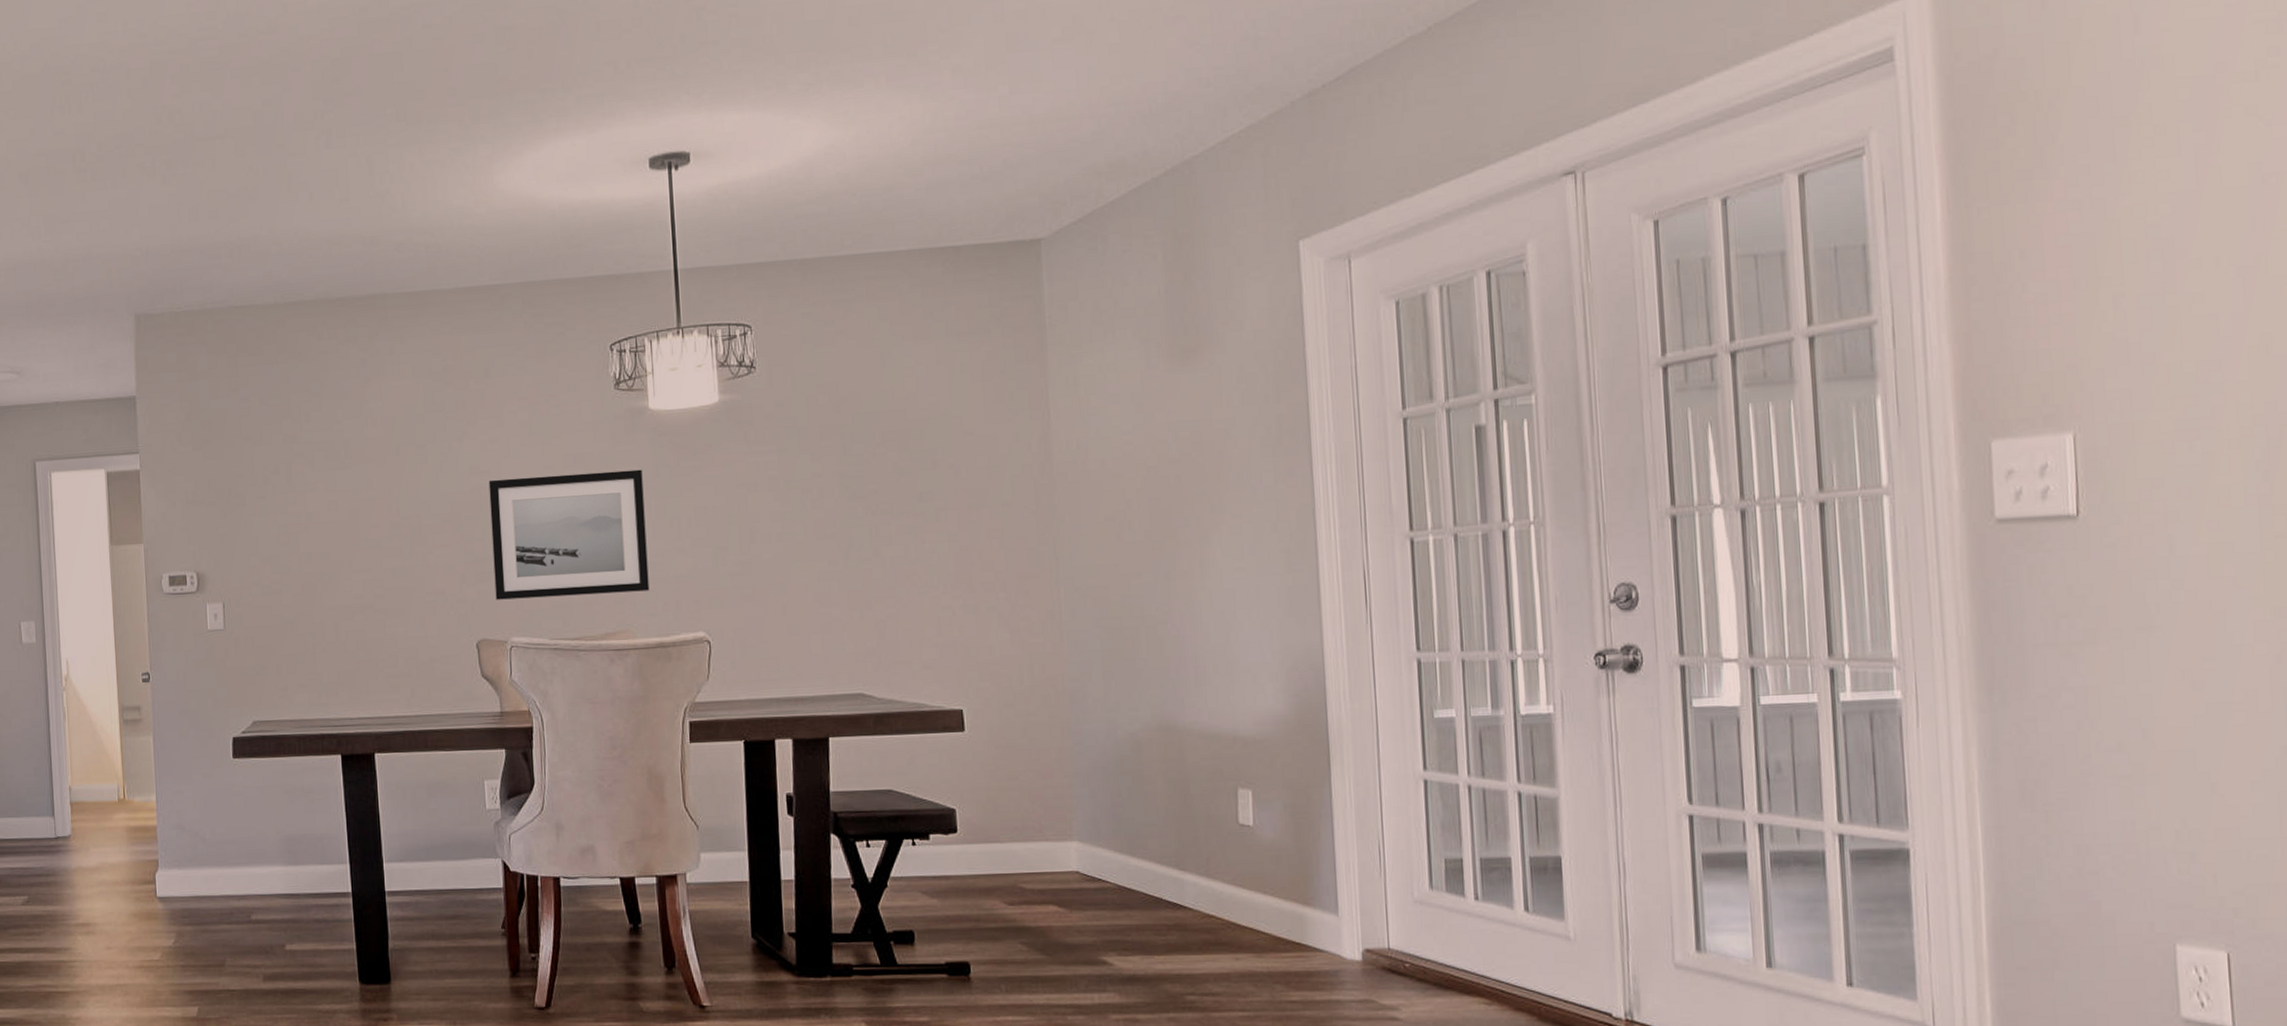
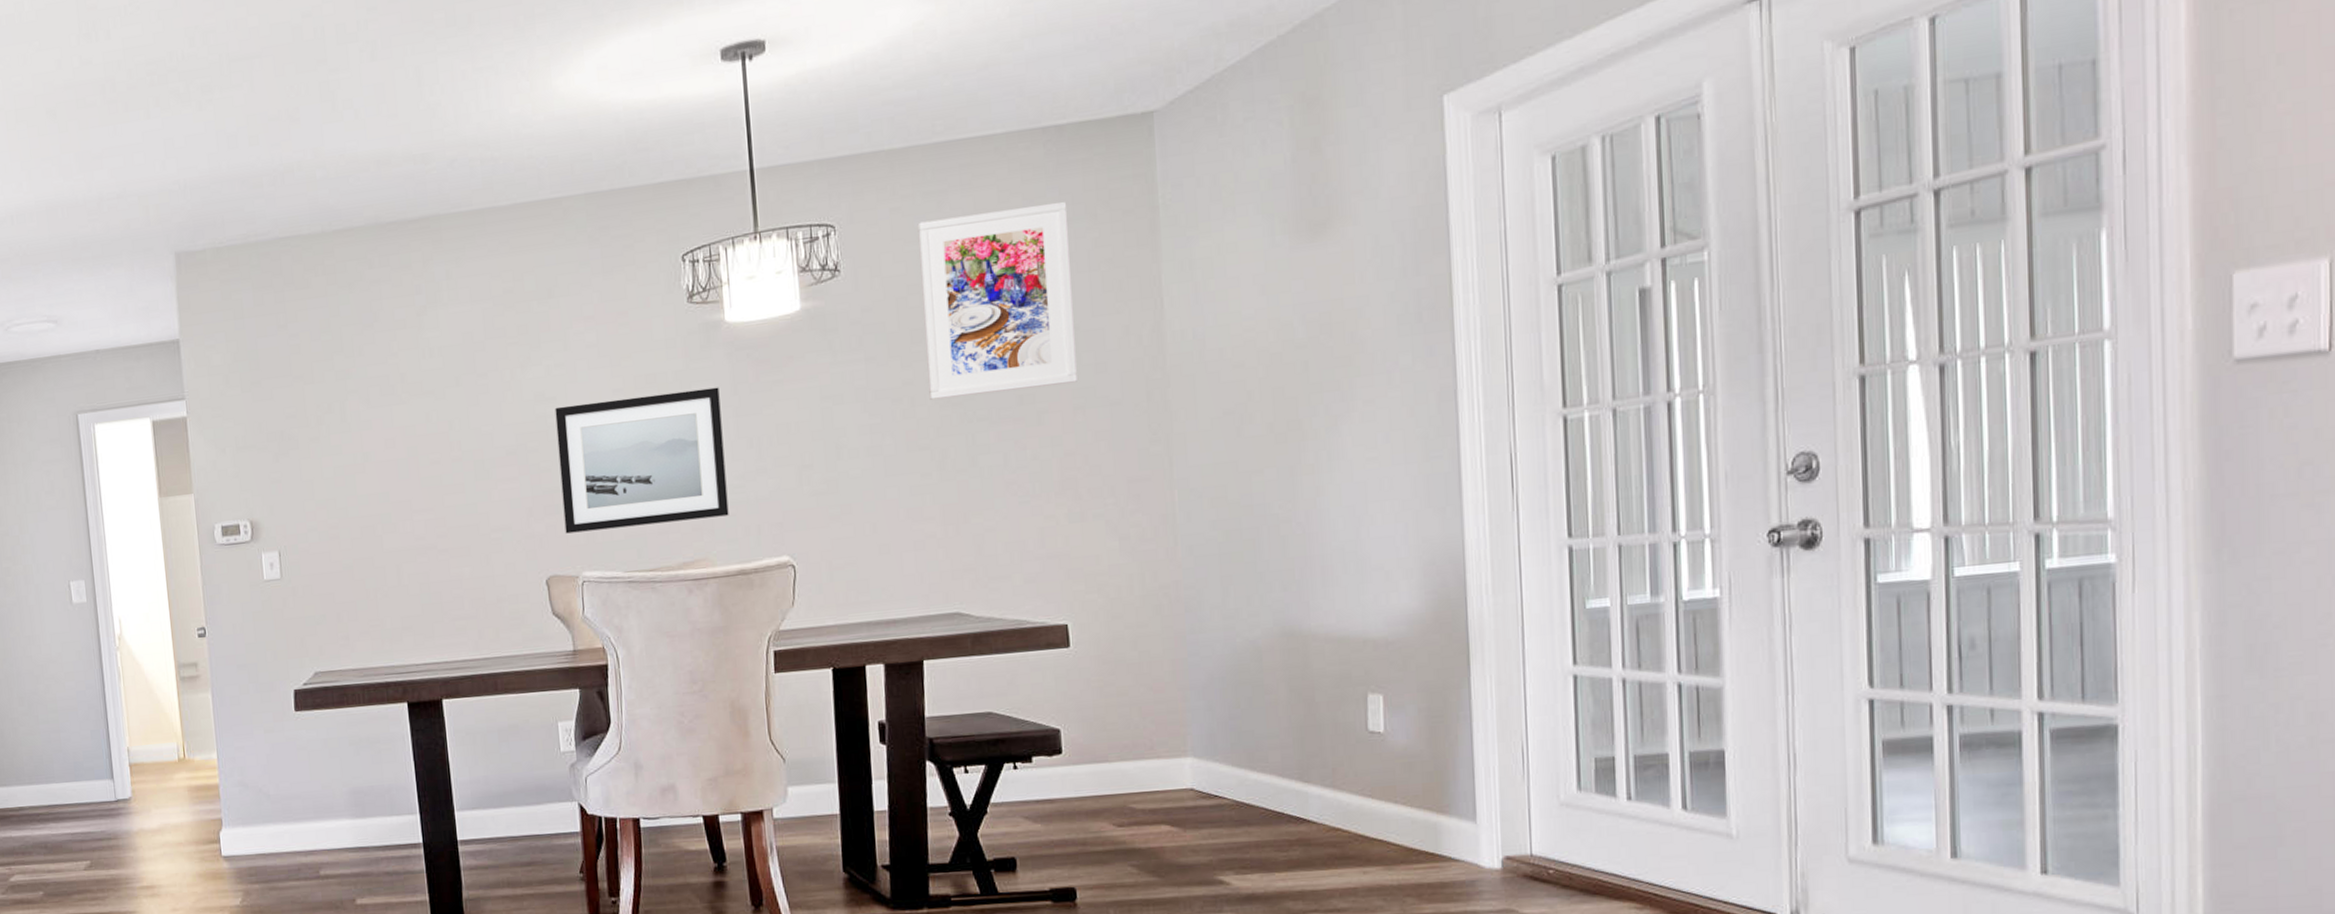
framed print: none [827,316,972,492] -> present [917,201,1077,400]

